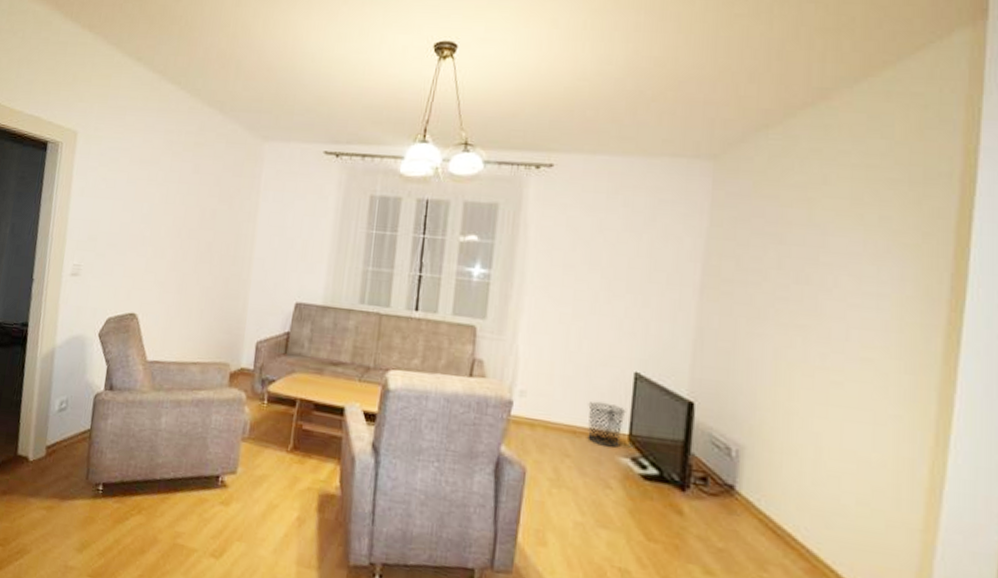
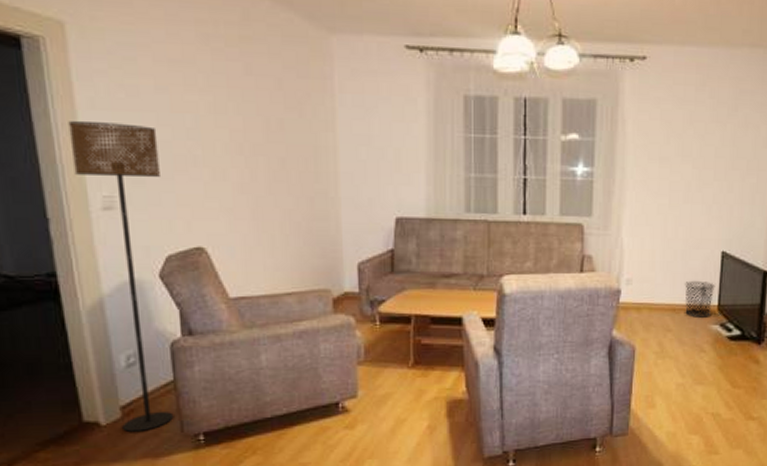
floor lamp: none [43,205,122,473] -> present [68,121,174,432]

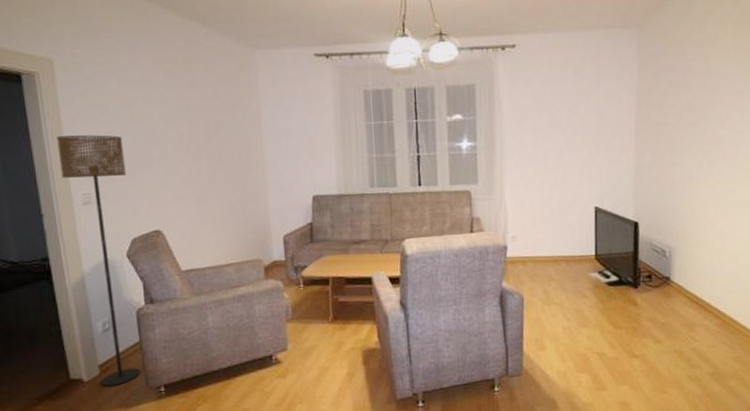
waste bin: present [685,280,715,318] -> none [564,234,592,267]

